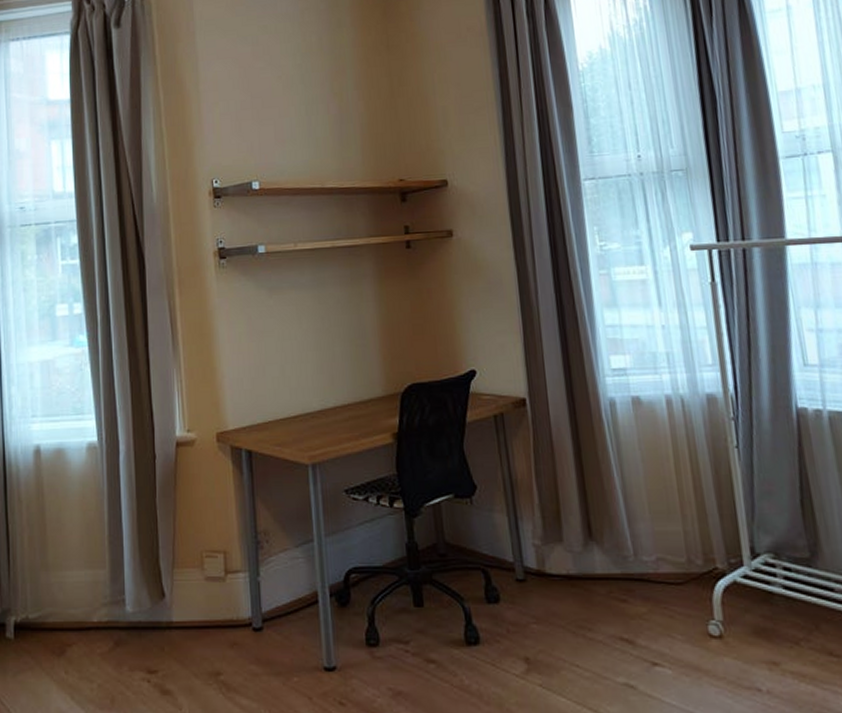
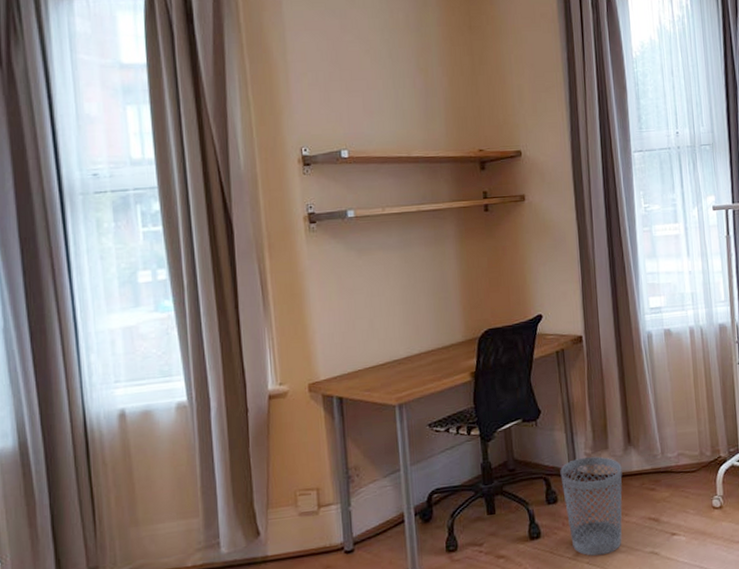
wastebasket: none [502,550,585,679] -> present [560,456,623,556]

